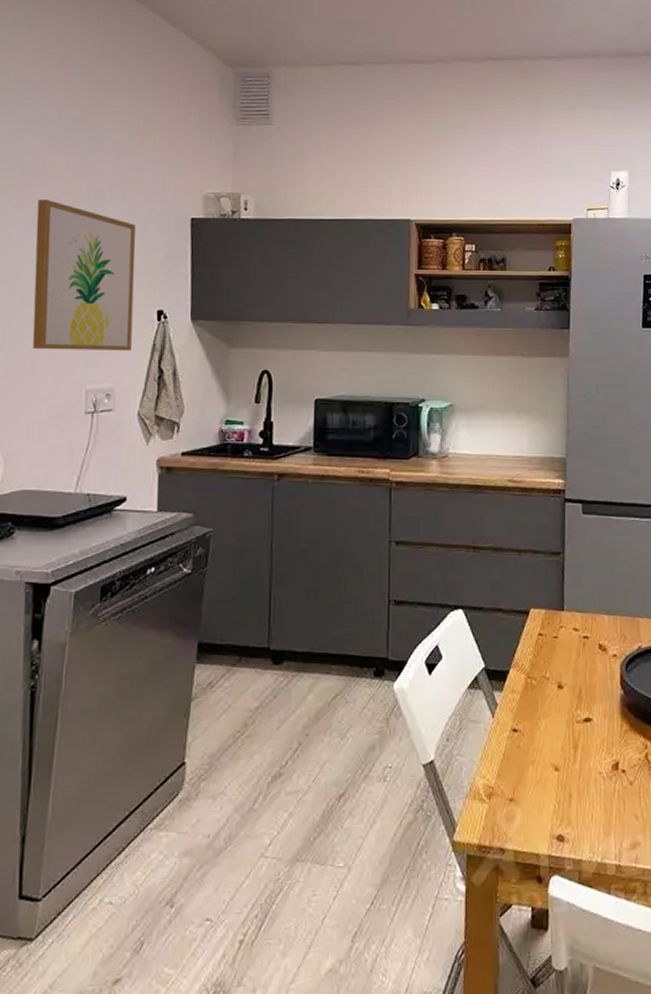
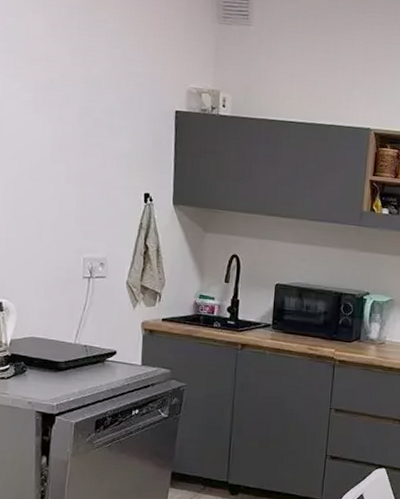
wall art: present [32,200,136,351] -> none [38,82,127,228]

